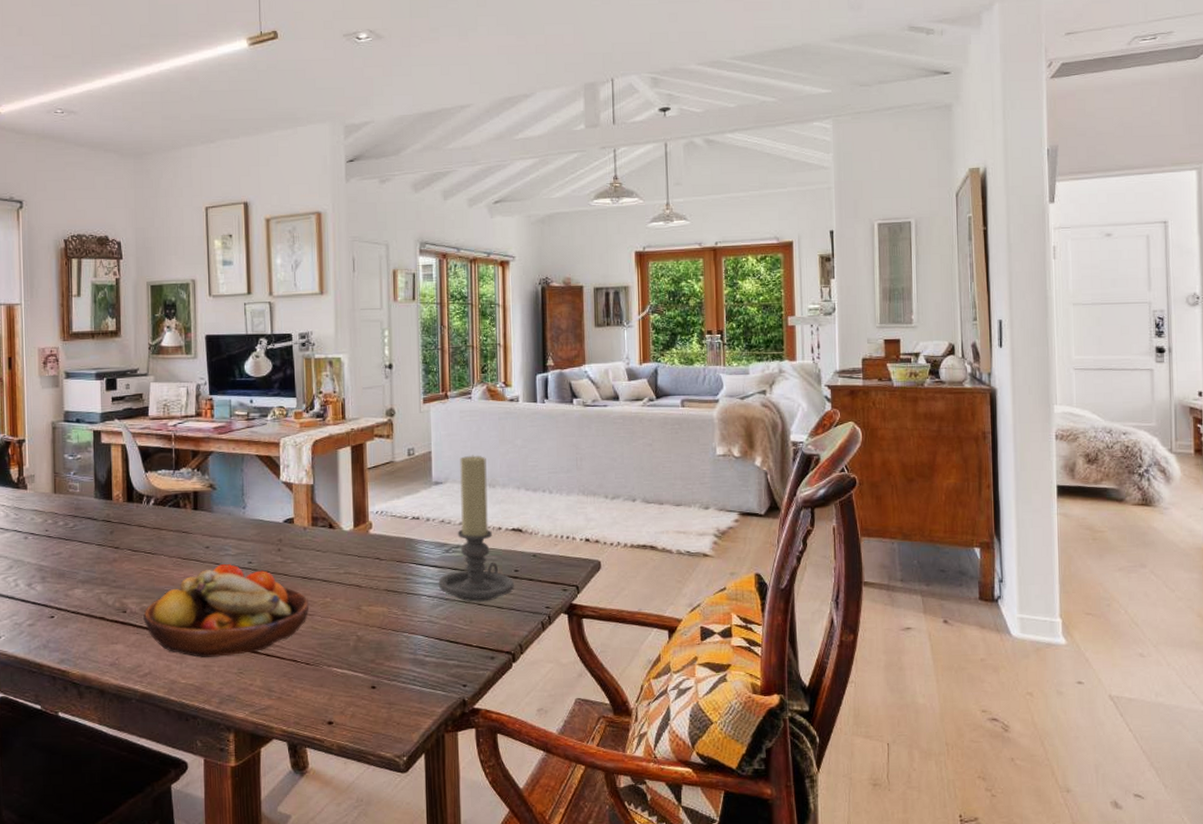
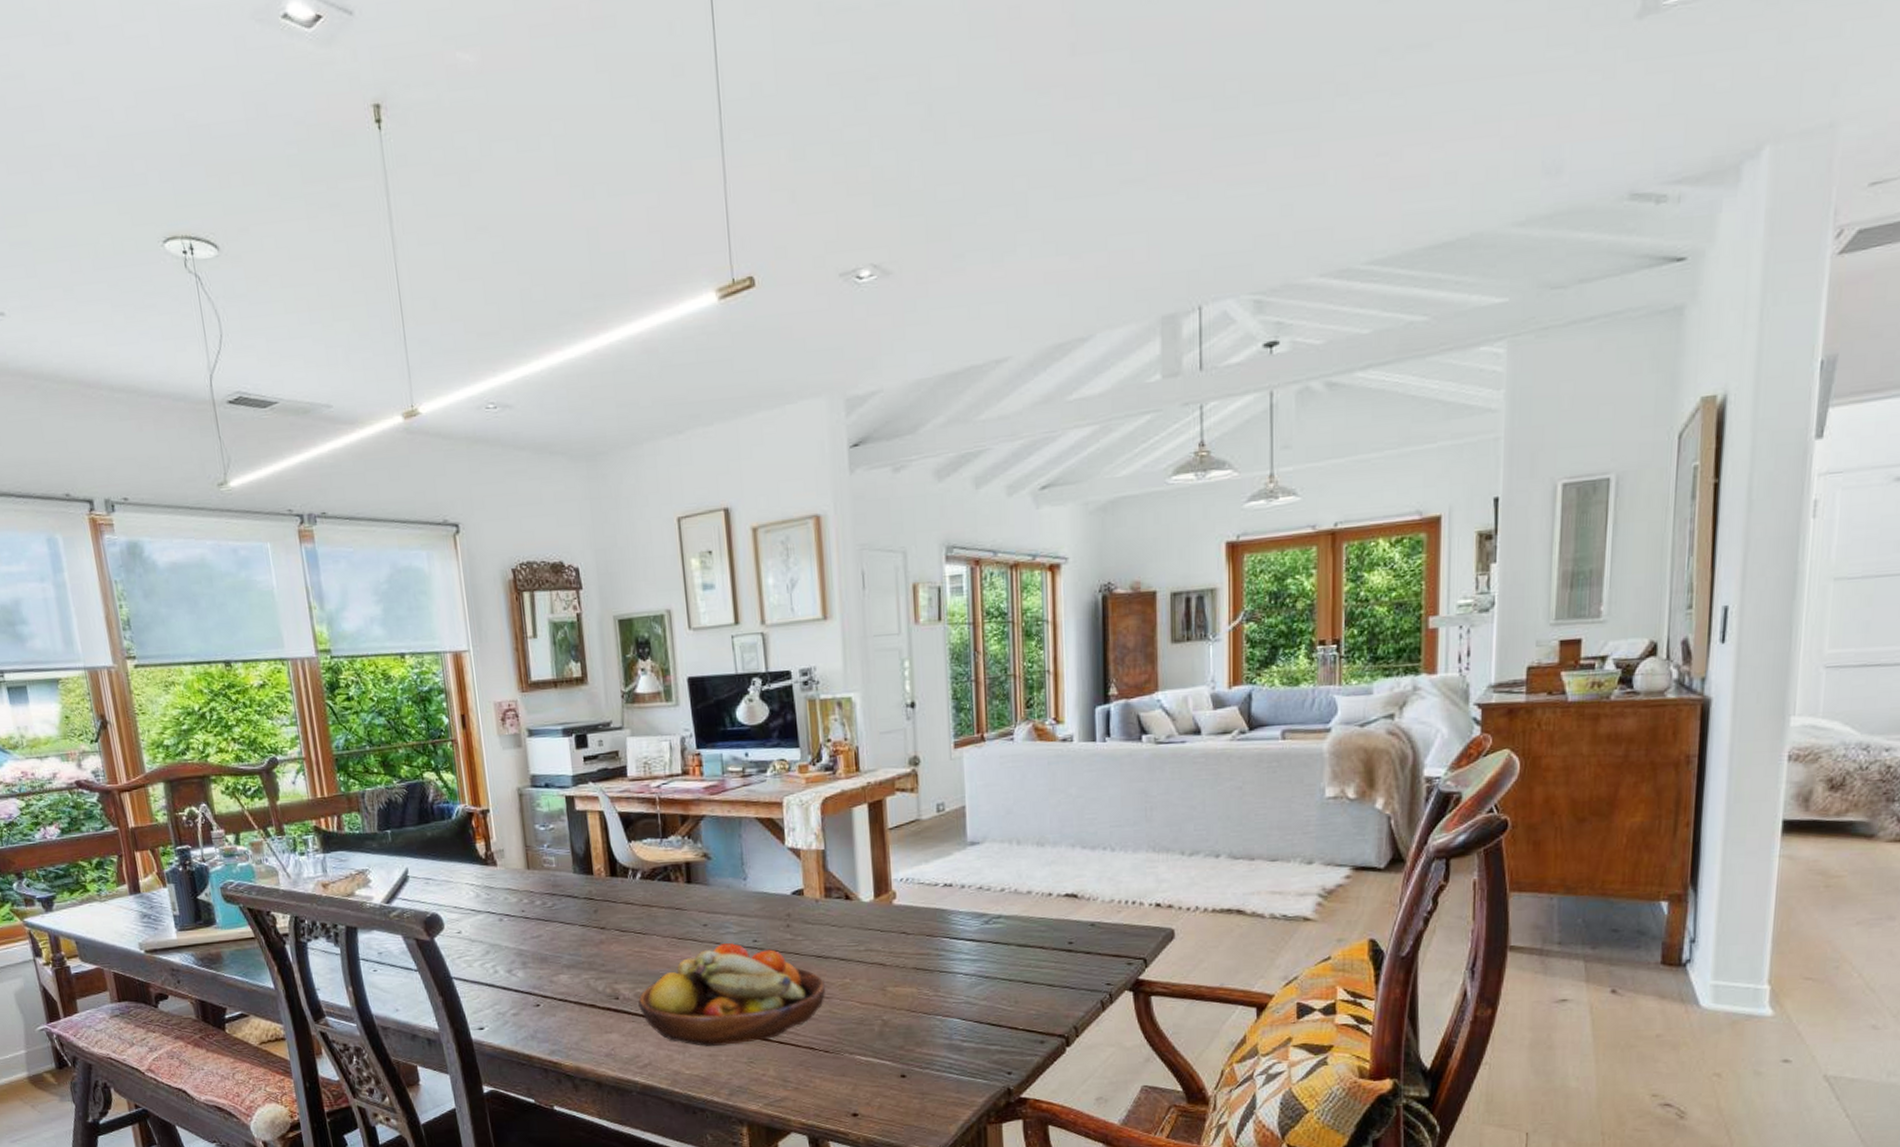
candle holder: present [438,455,515,602] -> none [976,808,1069,980]

